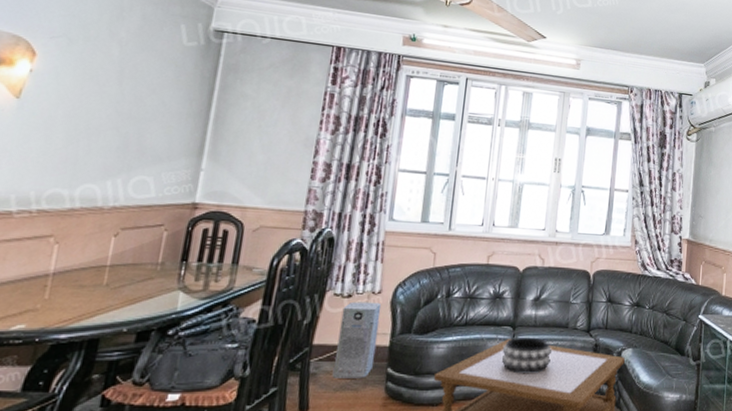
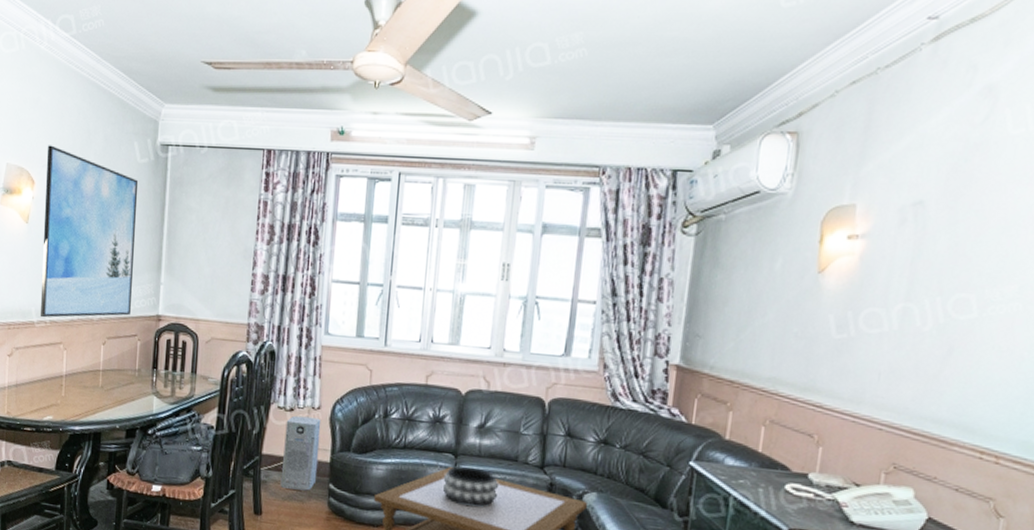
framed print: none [22,16,183,207] -> present [40,145,139,318]

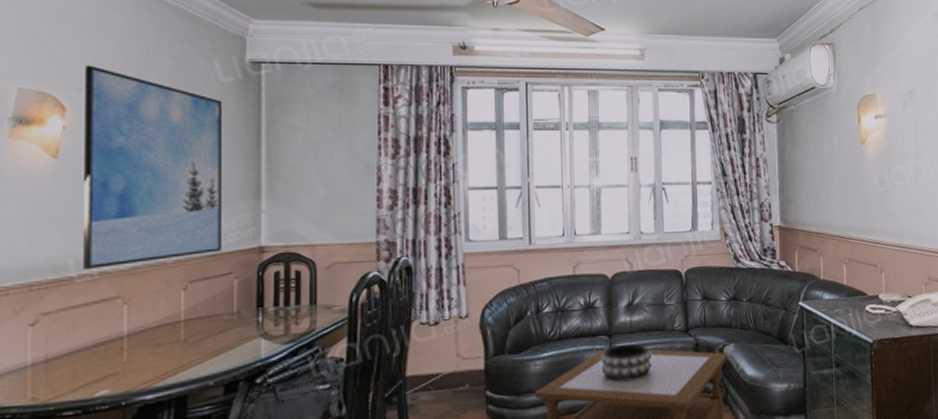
air purifier: present [280,415,322,491] -> none [430,326,472,407]

